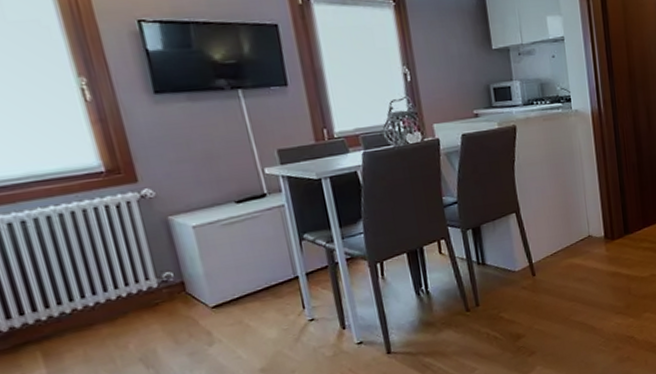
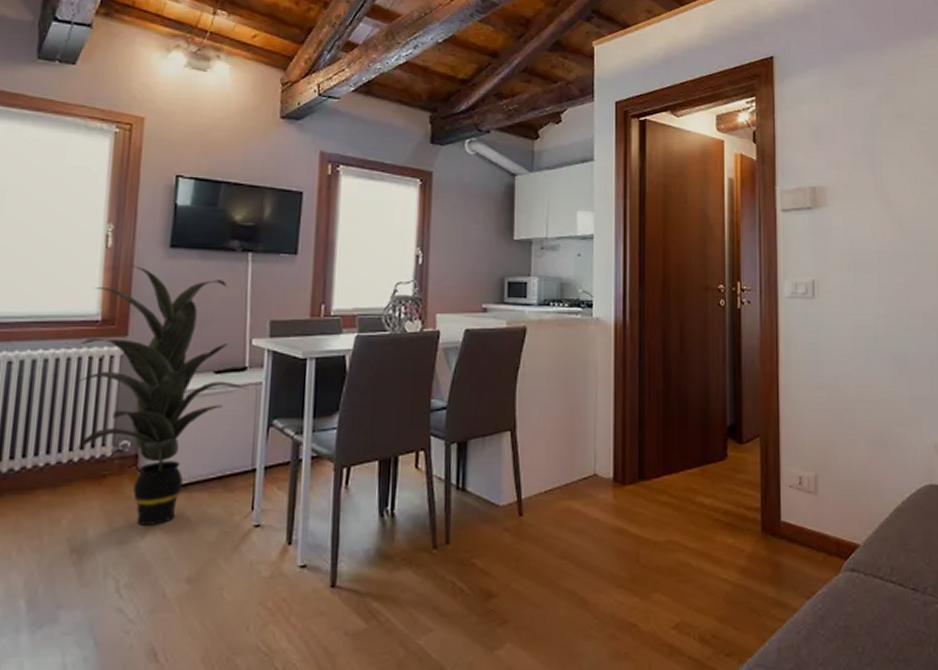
indoor plant: none [87,115,272,337] -> present [76,265,248,526]

